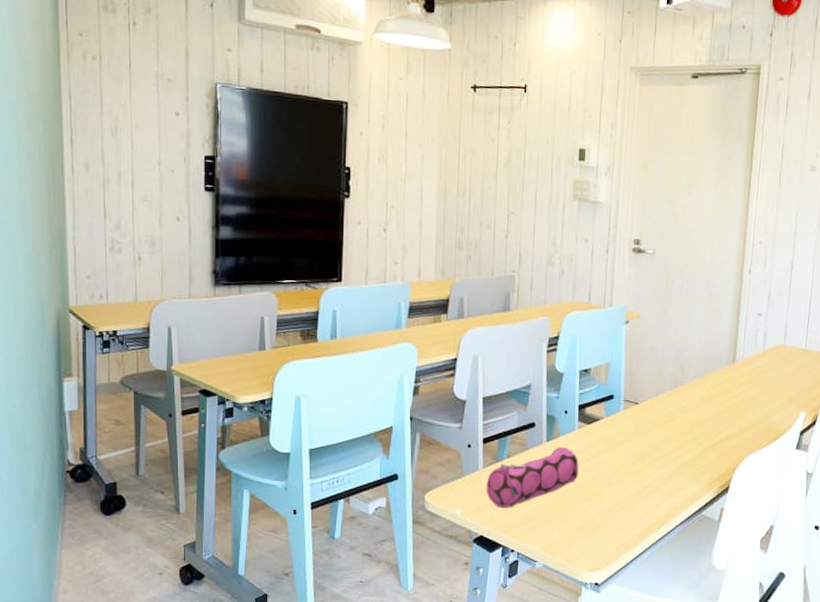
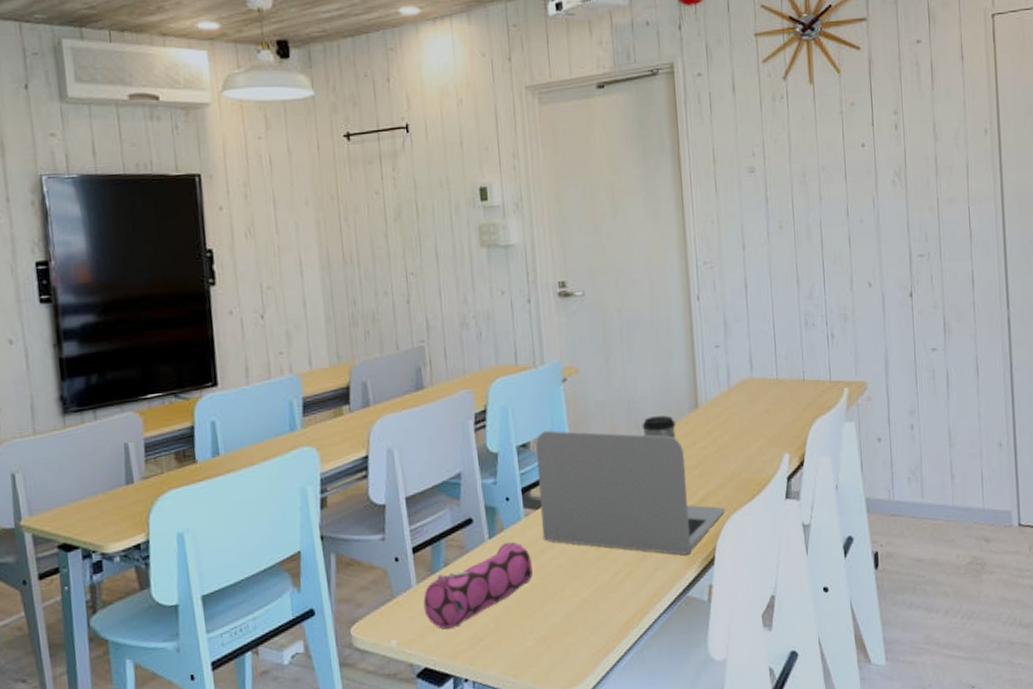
laptop: none [590,361,744,481] -> present [536,430,725,555]
coffee cup: none [686,364,715,384] -> present [642,415,676,438]

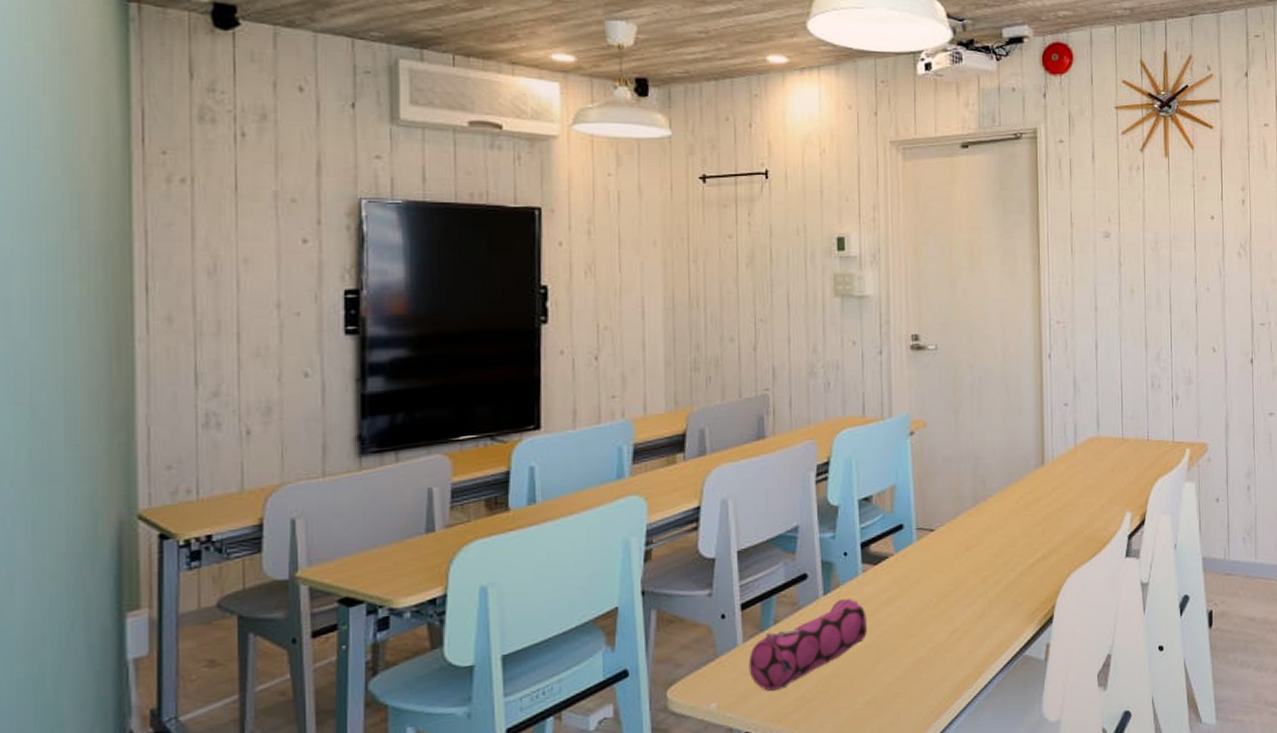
laptop: present [536,430,725,555] -> none [879,484,1066,613]
coffee cup: present [642,415,676,438] -> none [987,471,1022,494]

